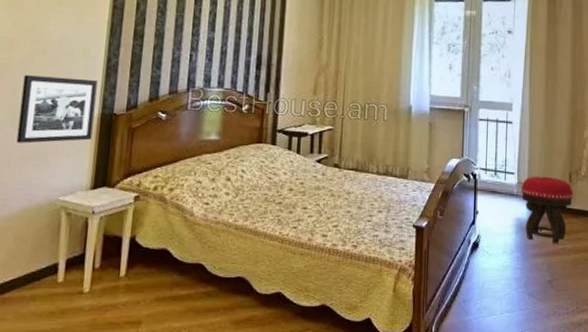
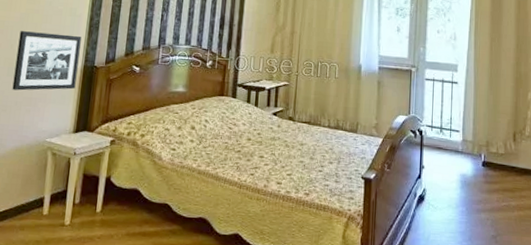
stool: present [521,176,574,244] -> none [466,134,518,201]

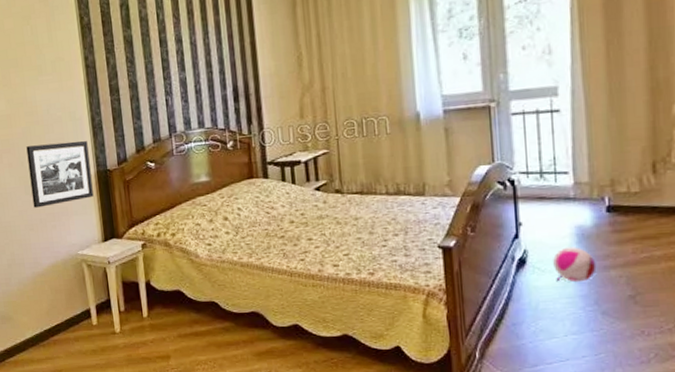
plush toy: none [443,190,472,221] -> present [553,247,597,283]

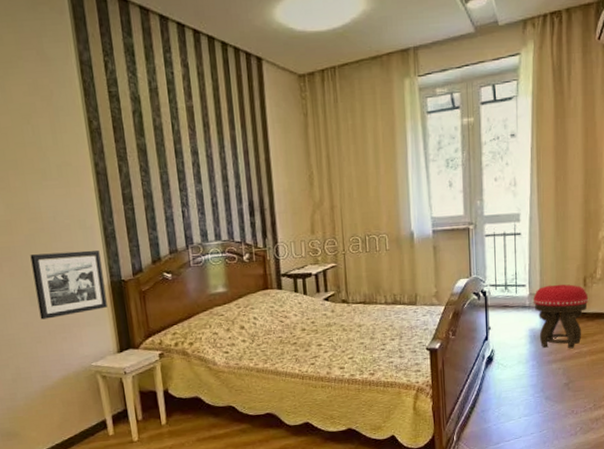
plush toy: present [553,247,597,283] -> none [513,346,543,375]
stool: none [580,170,661,252] -> present [534,284,589,349]

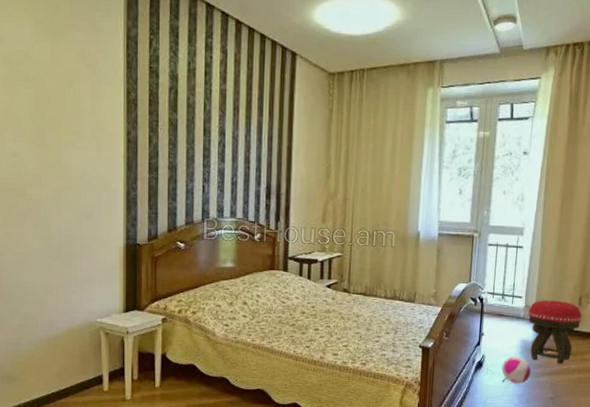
picture frame: present [30,250,107,320] -> none [54,209,120,272]
plush toy: none [513,346,543,375] -> present [502,356,532,384]

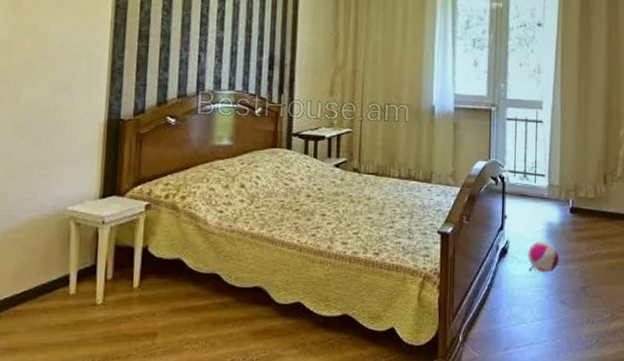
stool: present [528,299,583,364] -> none [553,178,609,249]

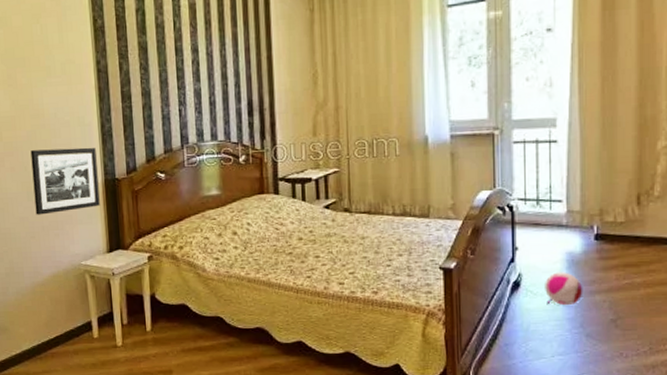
picture frame: none [21,80,102,152] -> present [30,147,100,215]

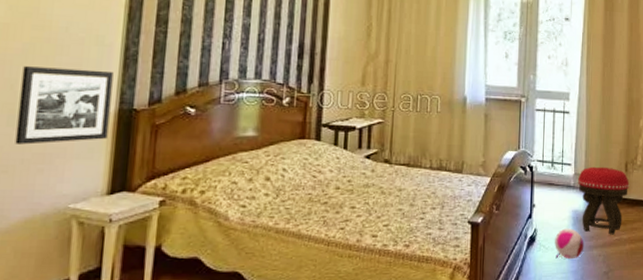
stool: none [572,201,644,279] -> present [578,166,630,235]

